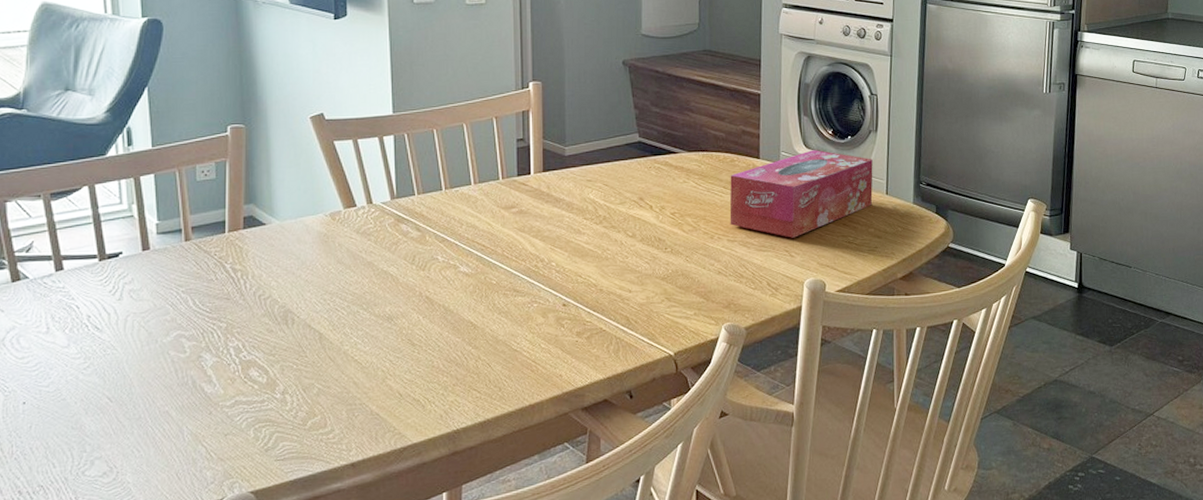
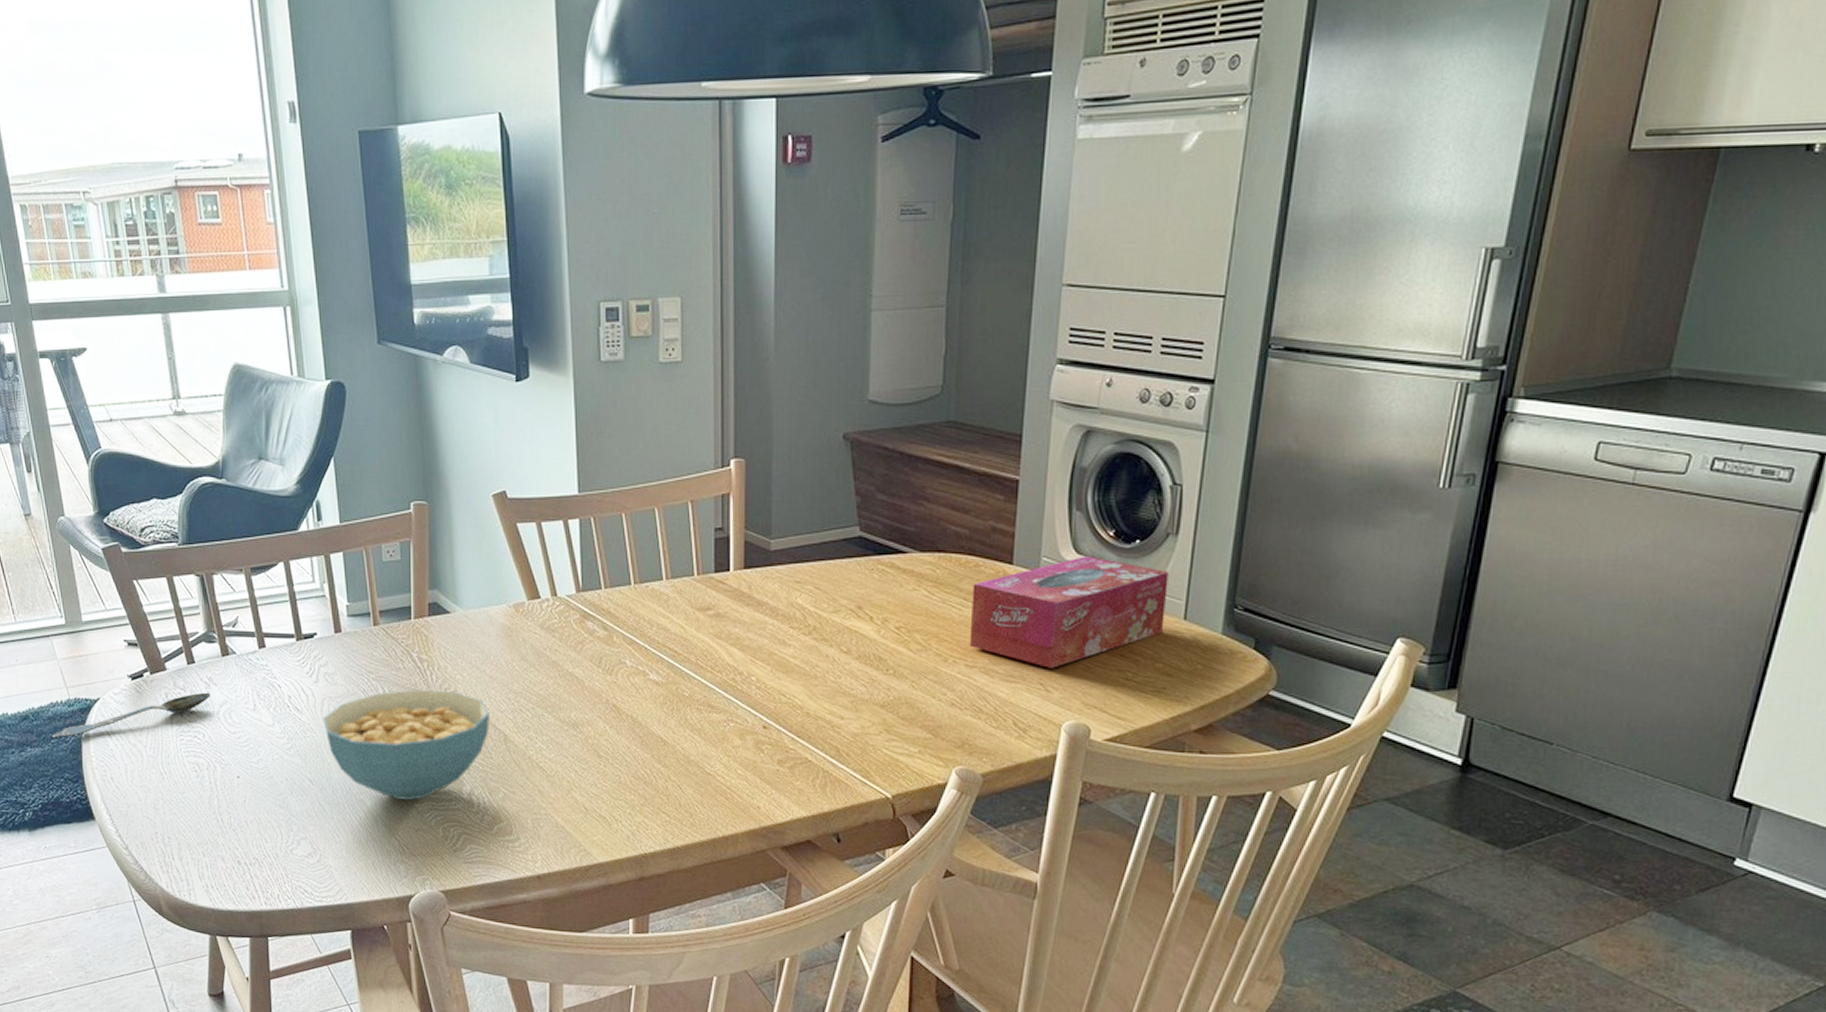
cereal bowl: none [126,296,305,407] -> present [323,689,490,800]

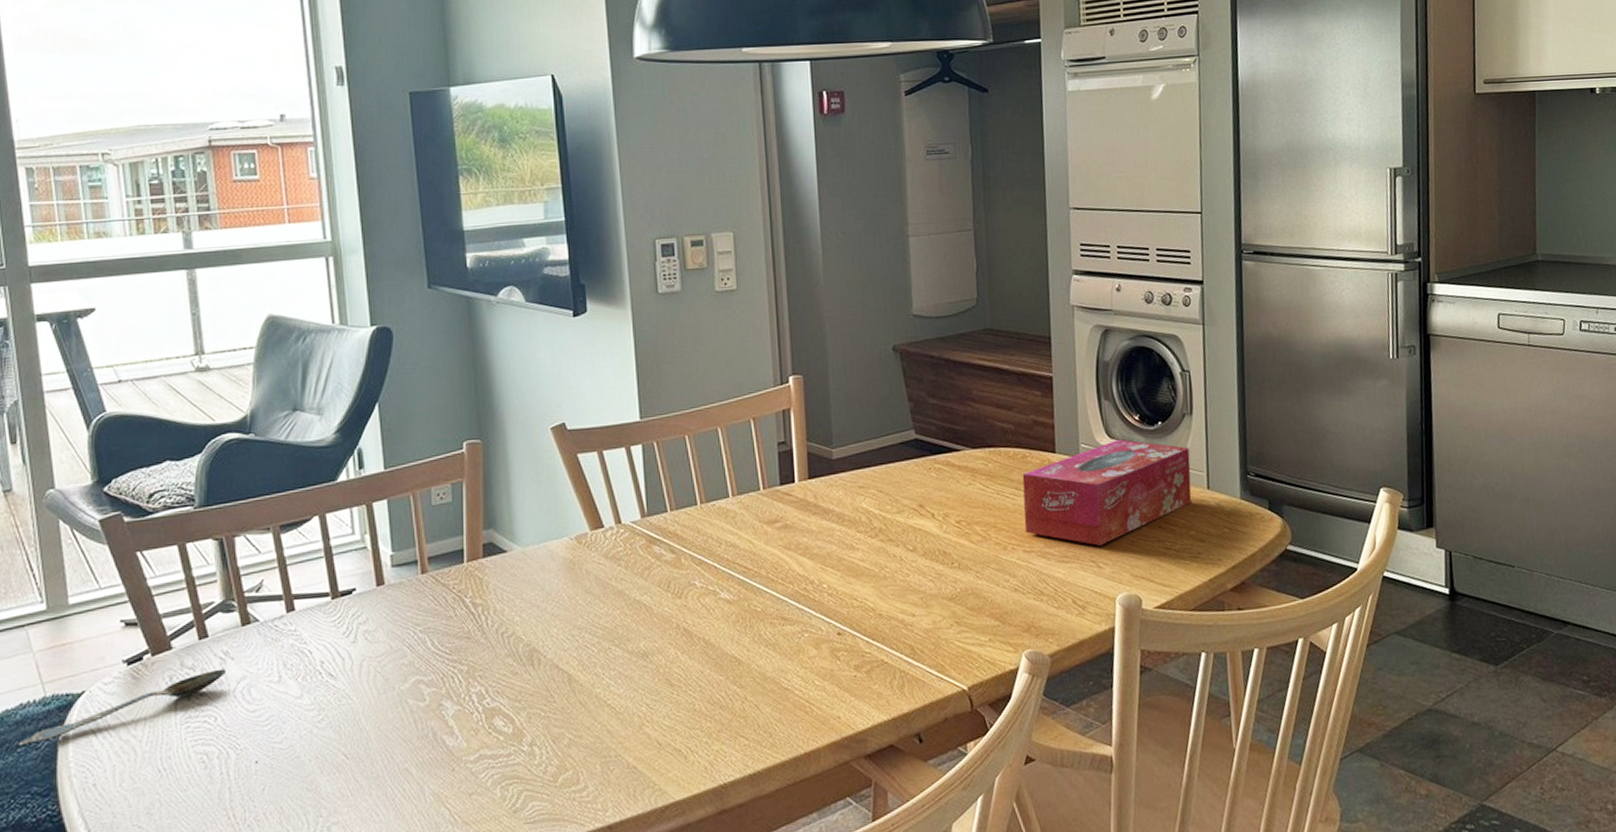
cereal bowl: present [323,689,490,800] -> none [361,634,552,763]

